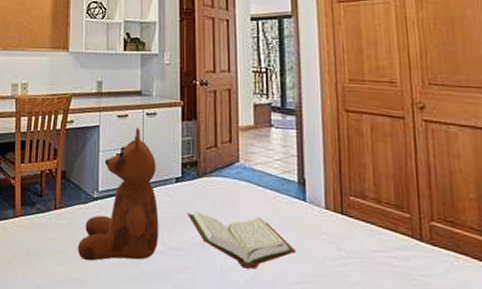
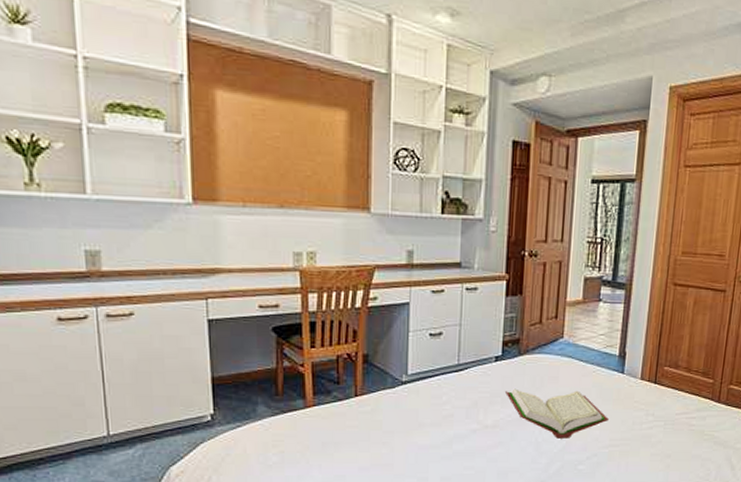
teddy bear: present [77,128,159,261] -> none [382,304,475,446]

